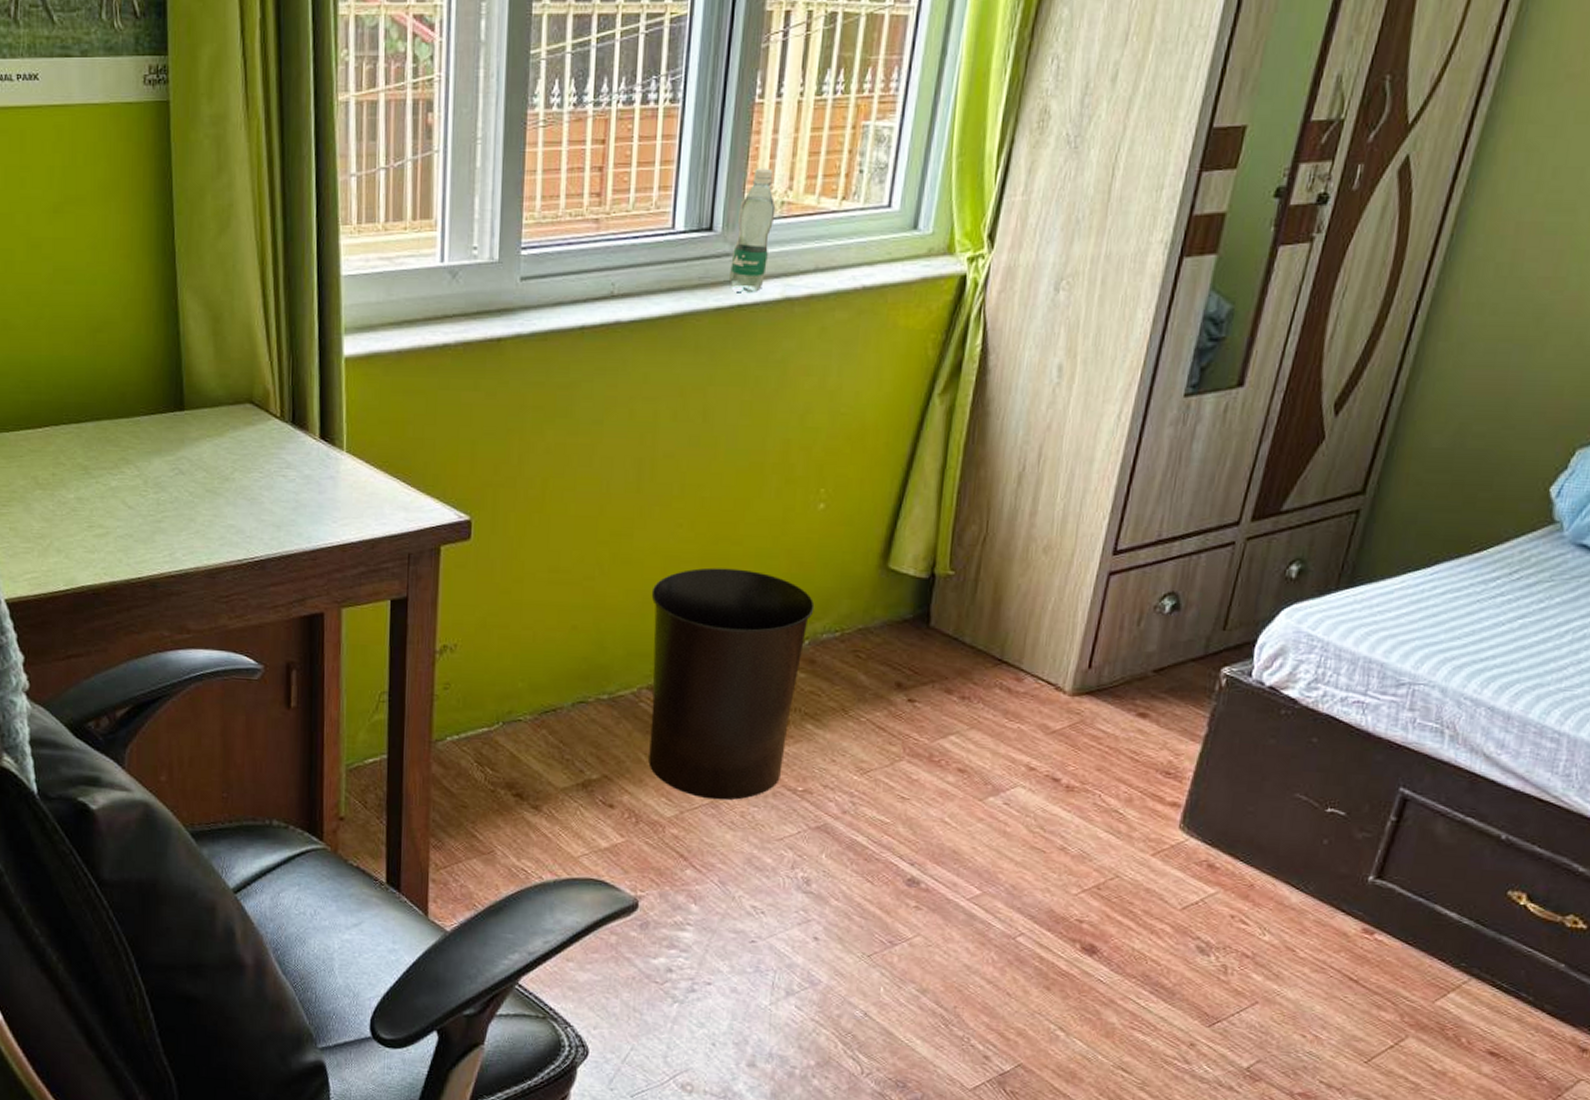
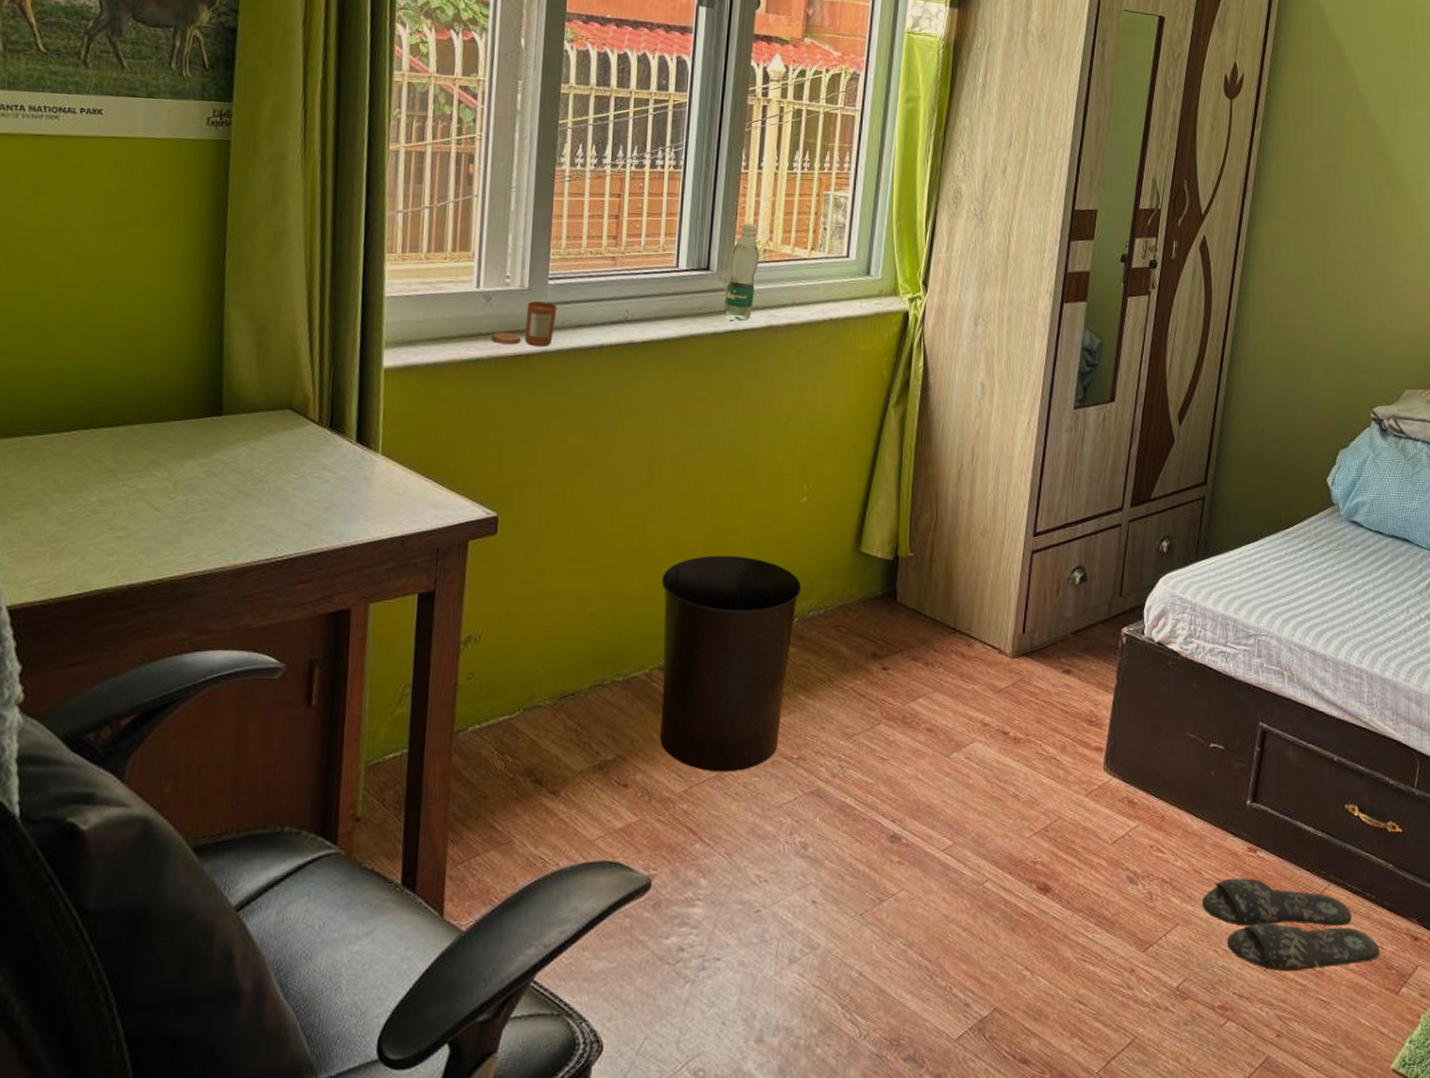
candle: none [458,276,532,330] -> present [491,301,557,348]
slippers: none [1292,959,1530,1069] -> present [1203,878,1380,972]

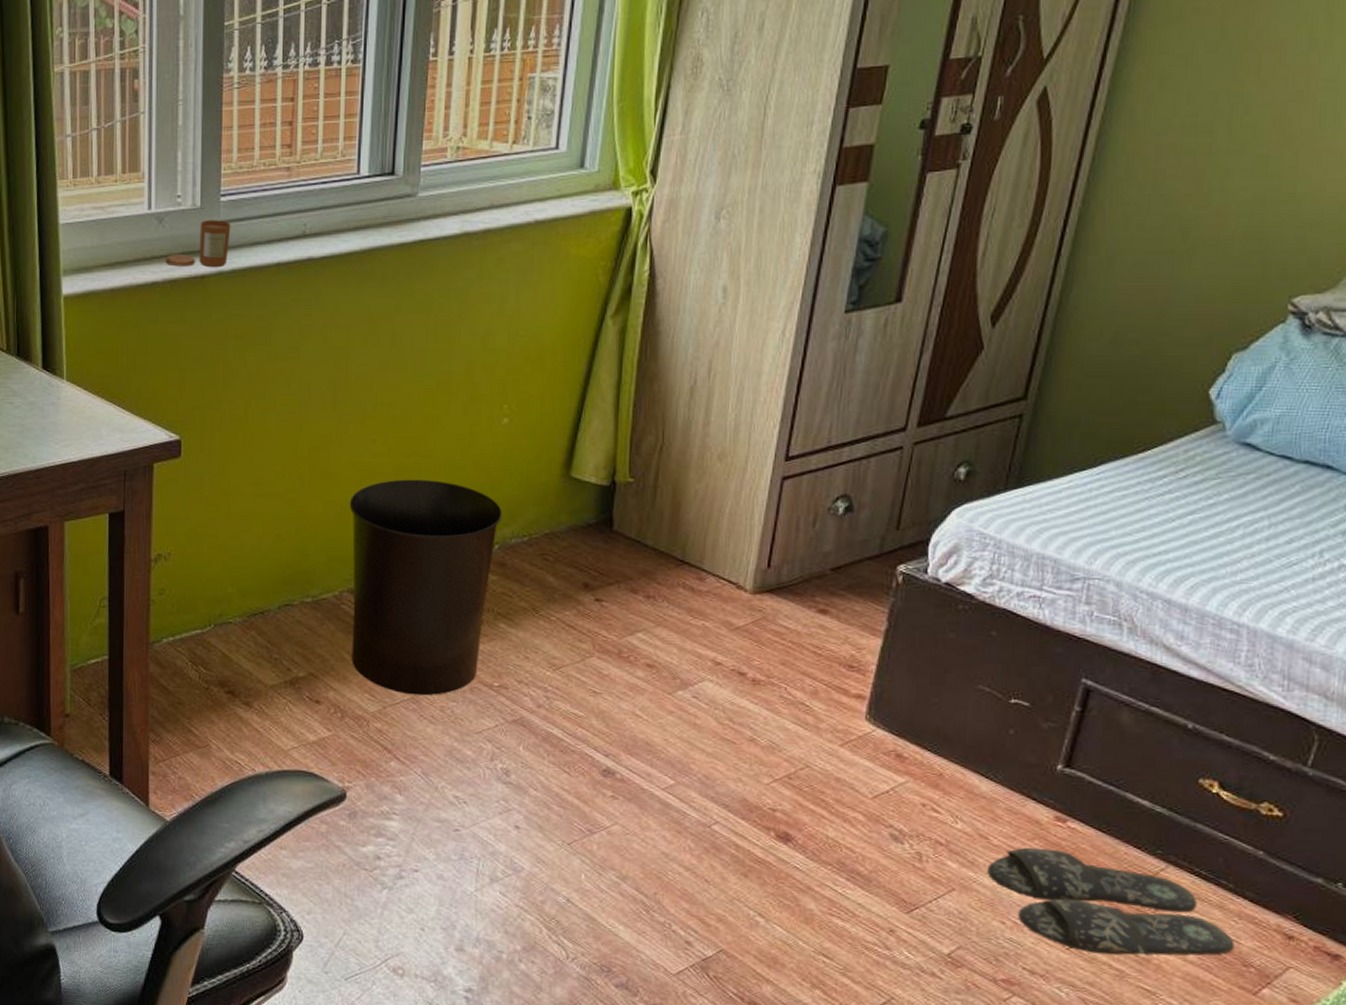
bottle: present [723,222,760,322] -> none [410,117,452,230]

